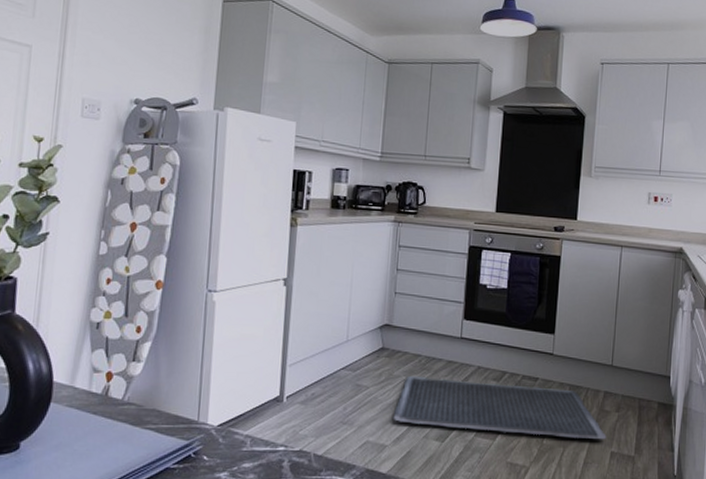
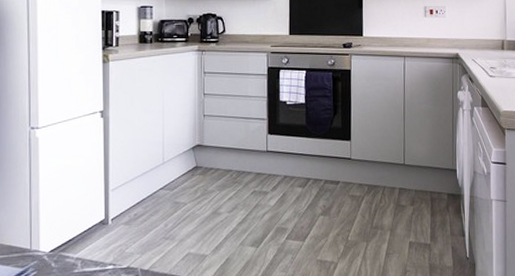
floor mat: present [393,375,607,440] -> none [210,189,404,234]

